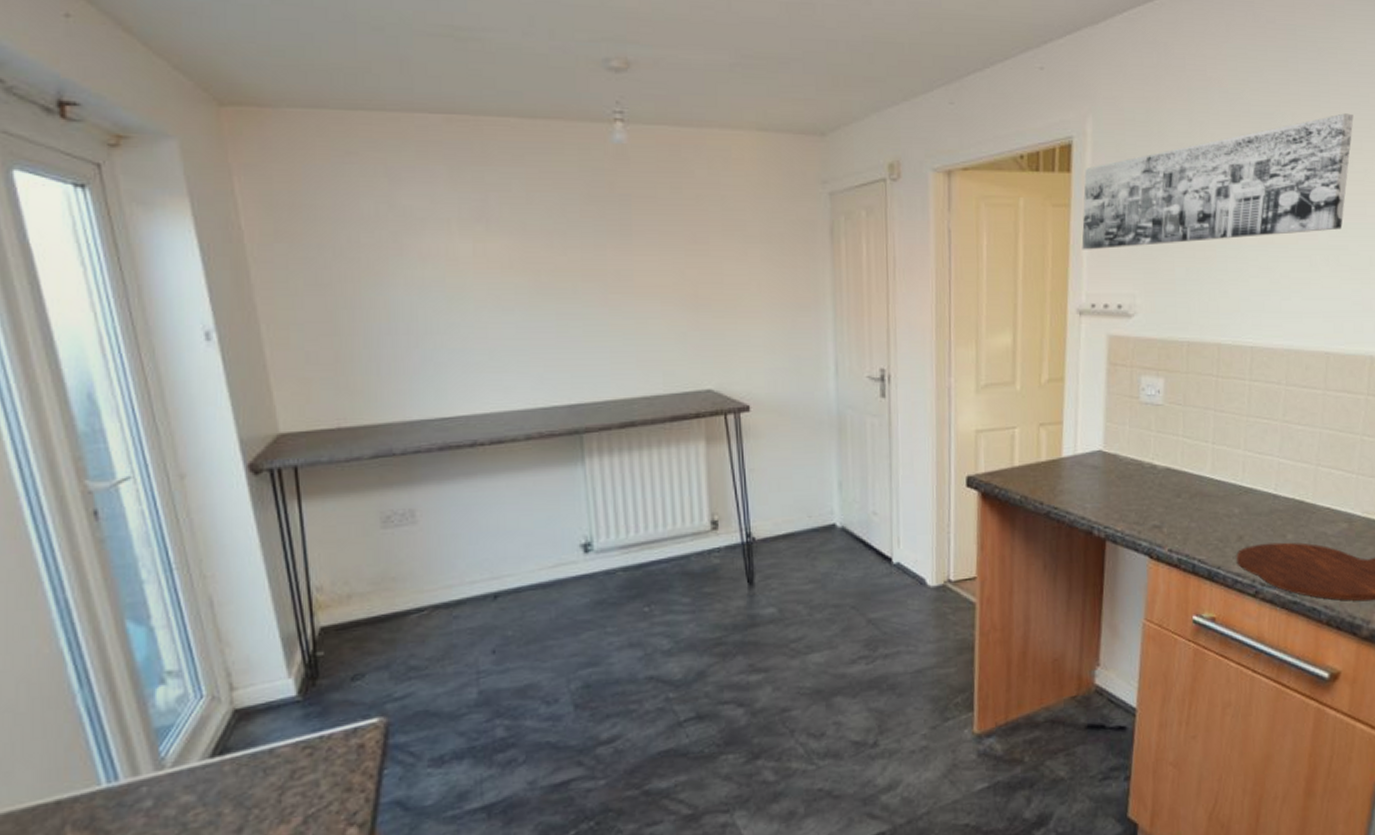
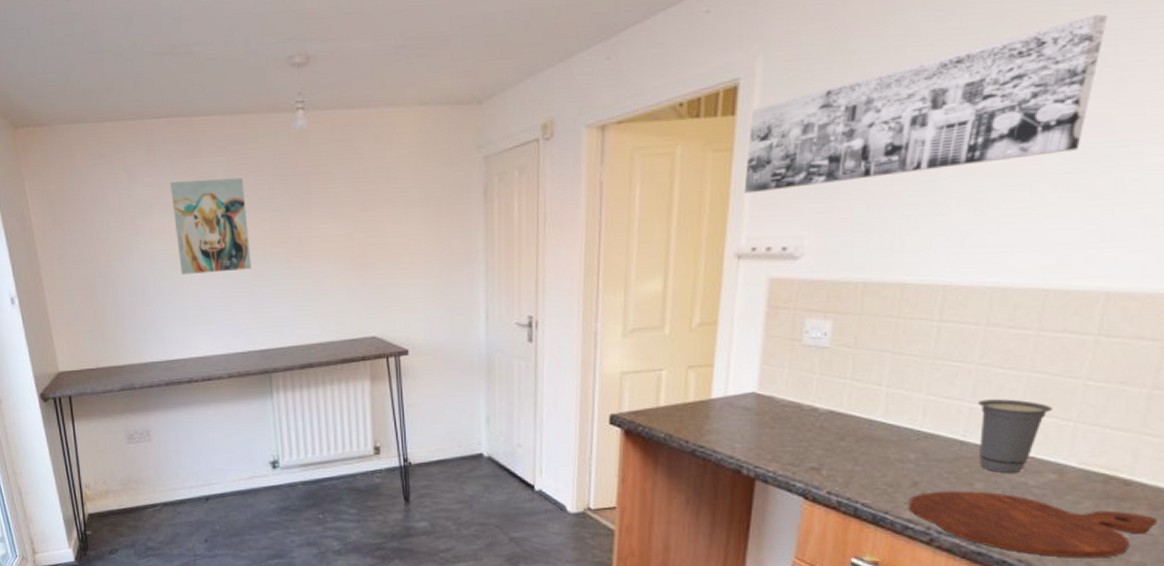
wall art: none [447,193,557,309] -> present [169,177,251,274]
cup: none [1285,454,1340,525] -> present [978,399,1052,474]

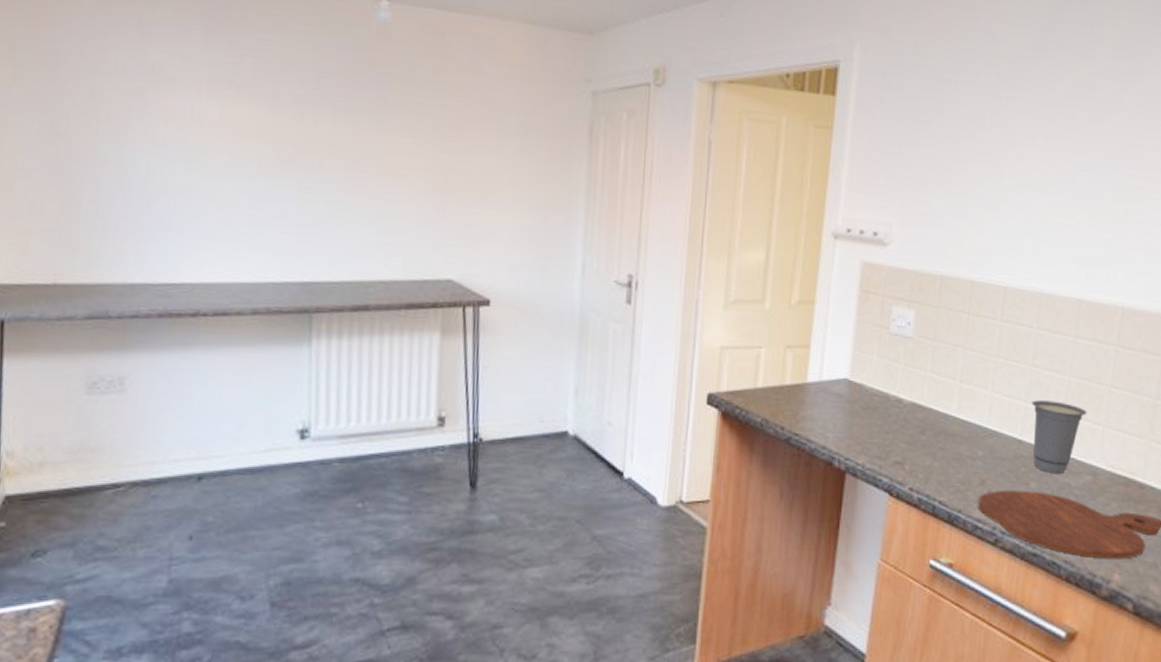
wall art: present [169,177,251,274] -> none [200,54,303,179]
wall art: present [744,14,1107,194] -> none [841,65,1116,178]

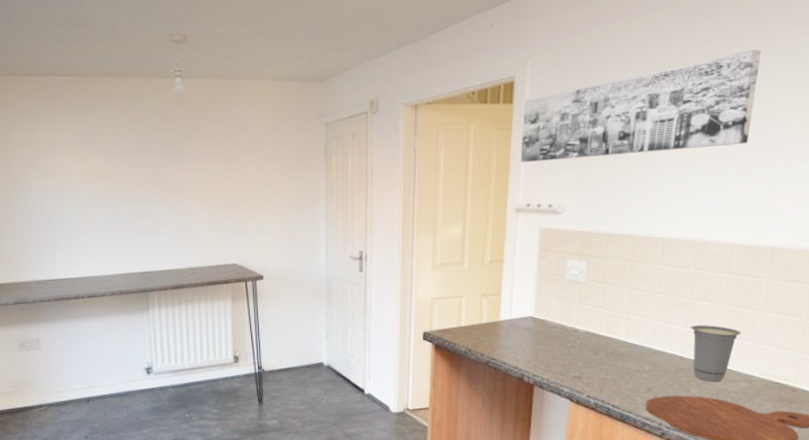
wall art: none [841,65,1116,178] -> present [520,49,761,163]

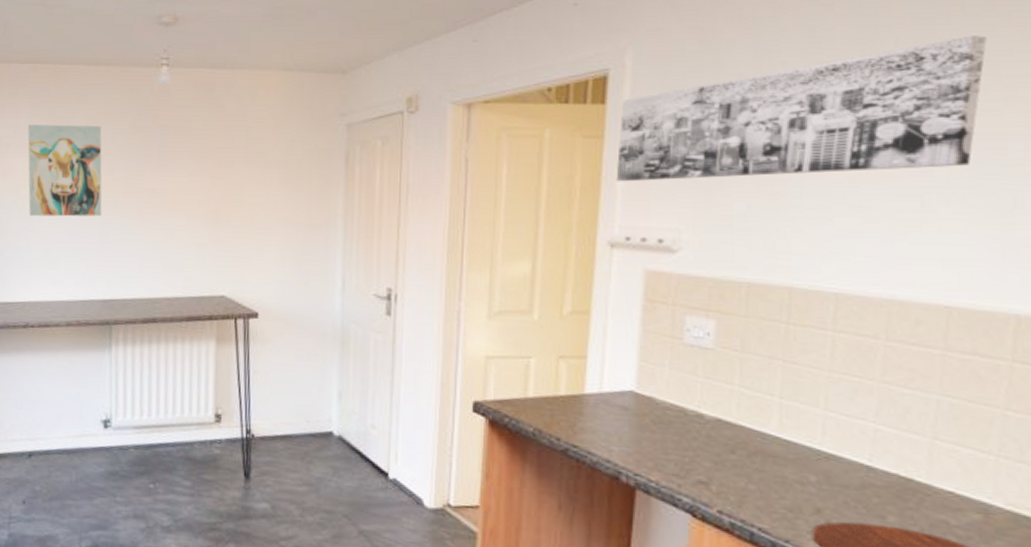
wall art: none [66,129,134,206] -> present [27,125,102,217]
cup: present [691,325,741,382] -> none [884,421,969,510]

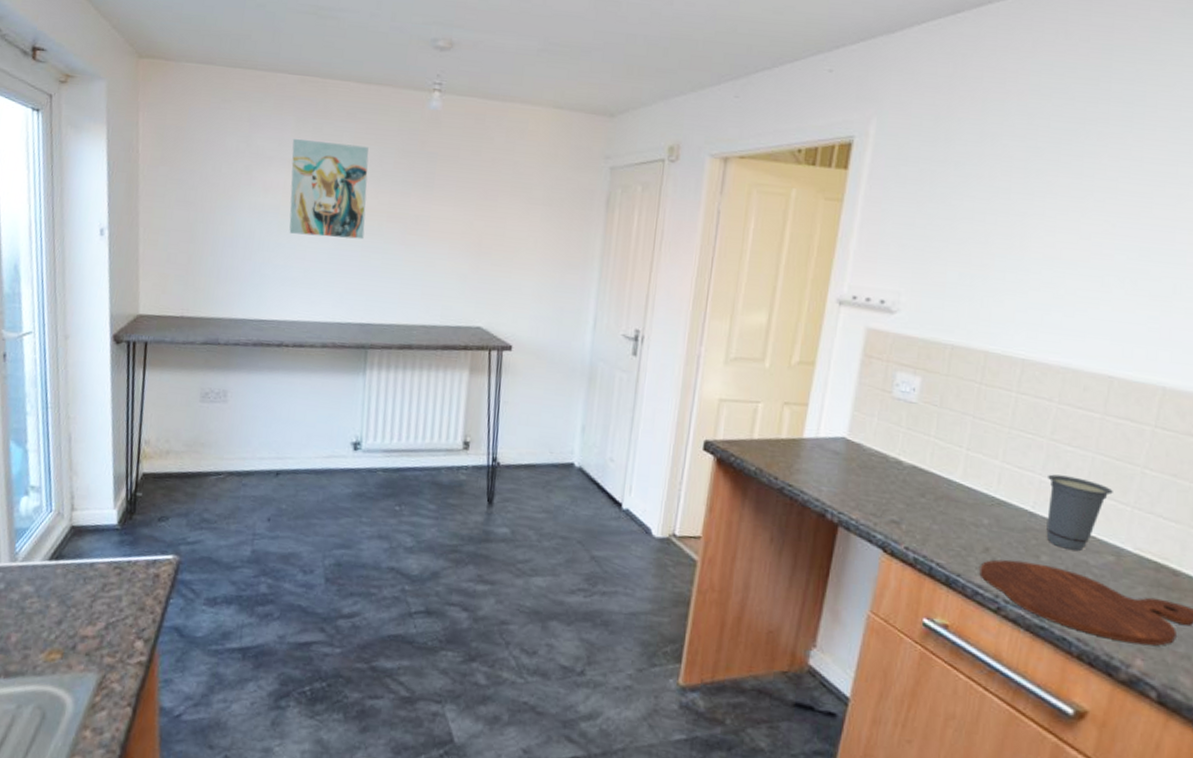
wall art: present [616,35,987,182] -> none [850,136,1171,253]
cup: none [884,421,969,510] -> present [1046,474,1113,551]

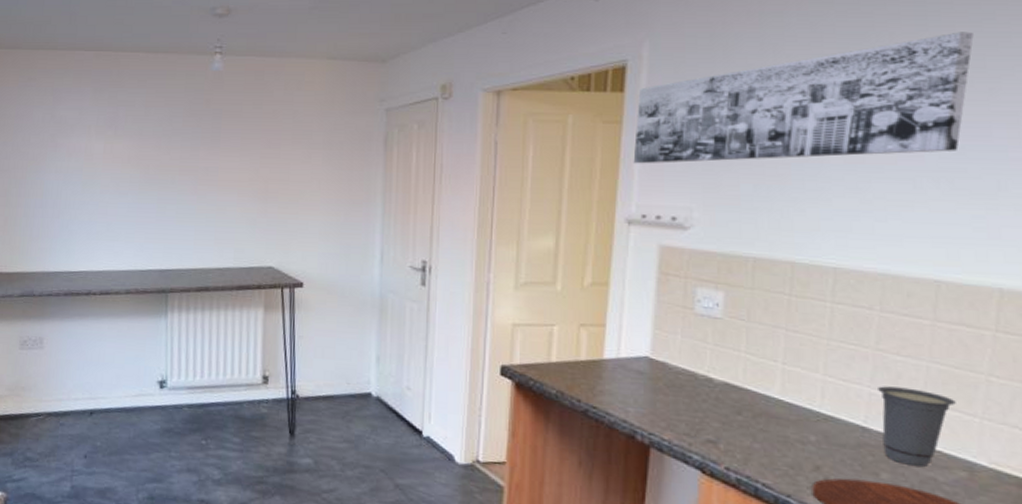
wall art: present [289,139,369,240] -> none [91,107,160,193]
wall art: none [850,136,1171,253] -> present [633,32,974,164]

